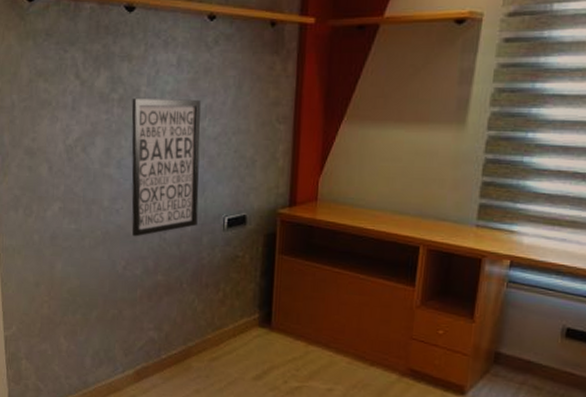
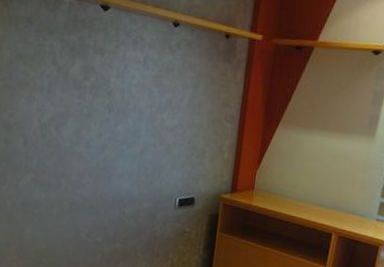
wall art: present [131,99,201,237] -> none [96,88,162,209]

